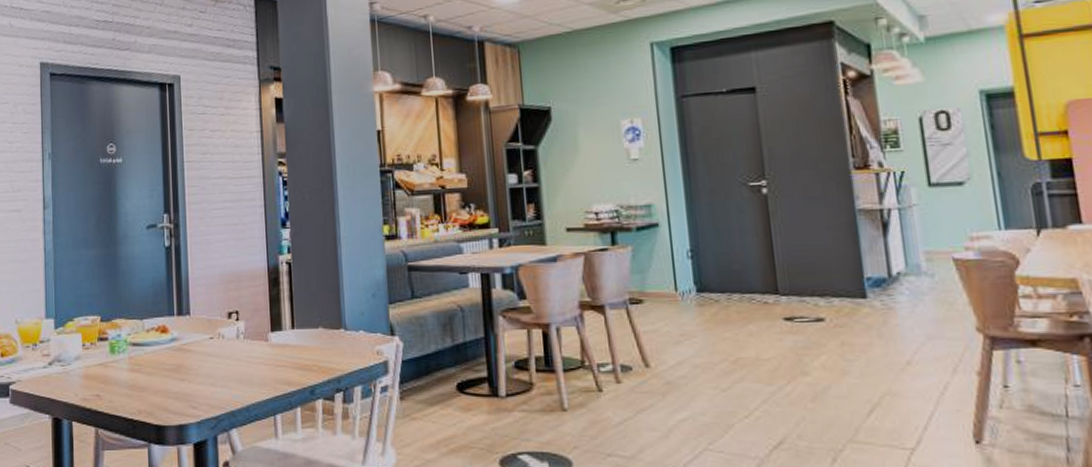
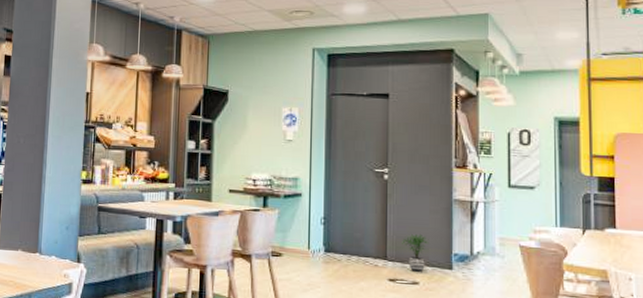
potted plant: none [795,258,832,305] -> present [402,234,429,272]

